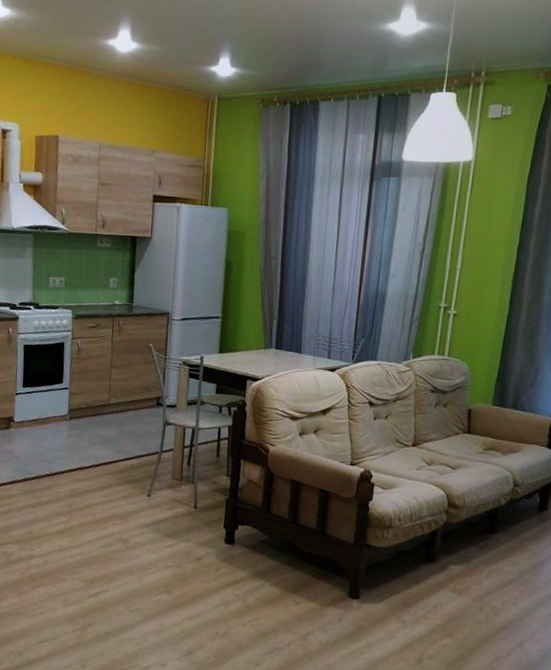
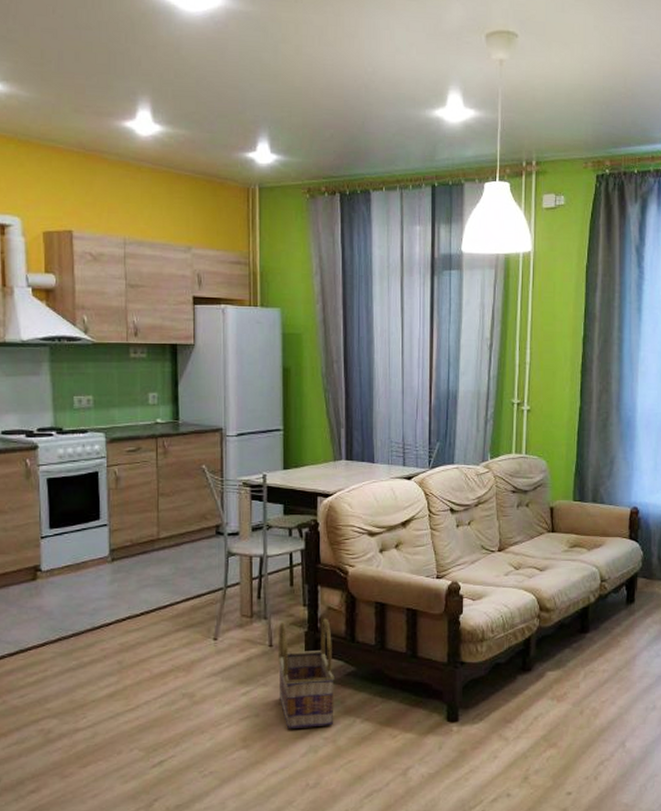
basket: none [199,487,250,585] -> present [277,618,334,730]

